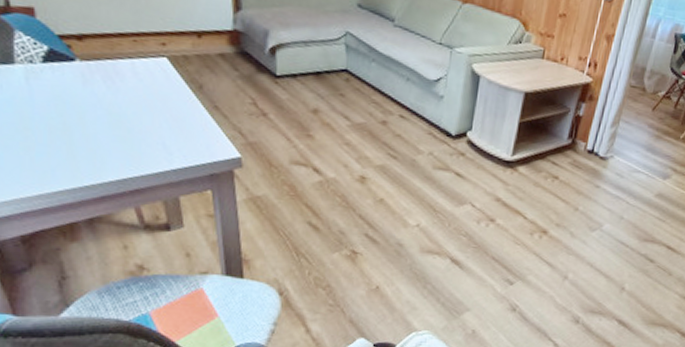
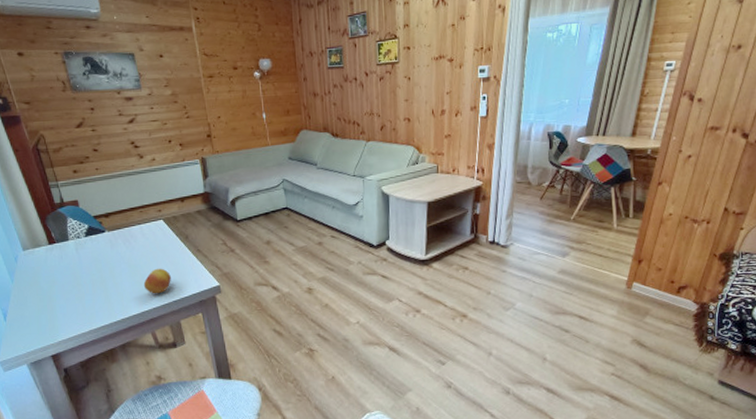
fruit: none [129,122,171,158] -> present [143,268,171,294]

